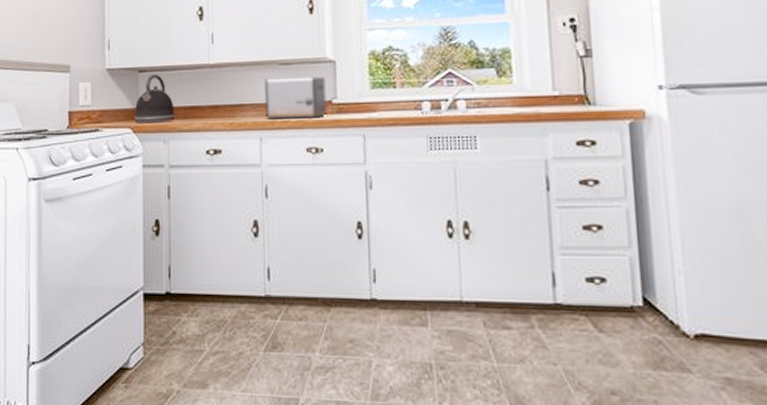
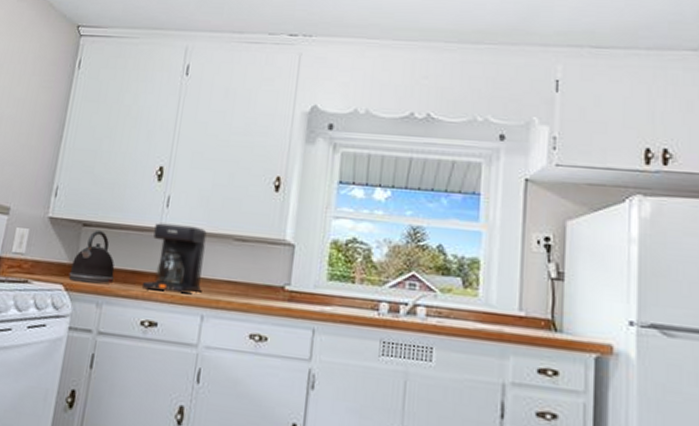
coffee maker: none [201,57,255,122] -> present [141,223,207,294]
toaster: present [265,76,327,121] -> none [211,253,282,305]

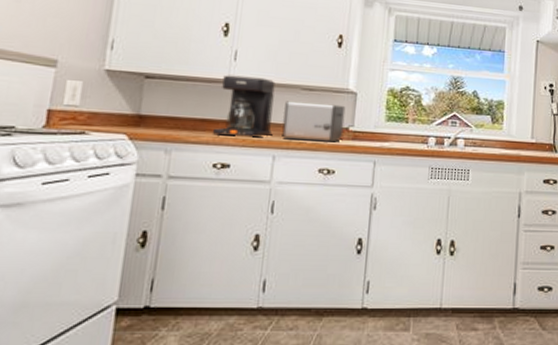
kettle: present [68,229,115,284] -> none [132,81,184,132]
toaster: none [211,253,282,305] -> present [282,101,346,144]

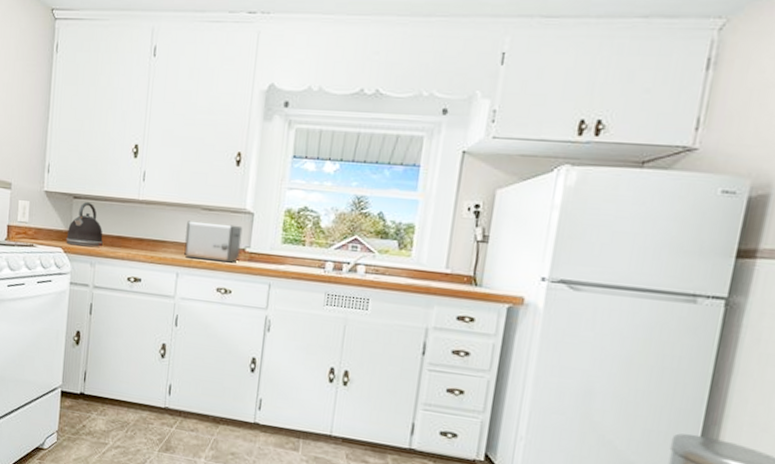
kettle: none [132,81,184,132] -> present [66,201,104,247]
coffee maker: present [212,75,276,138] -> none [126,195,179,255]

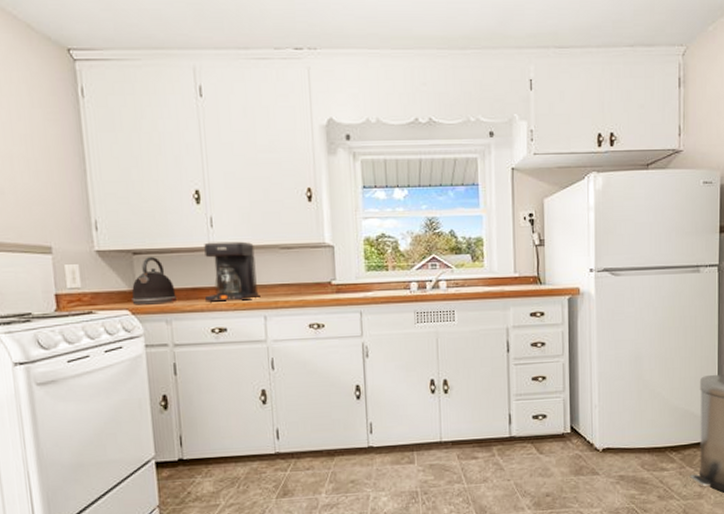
coffee maker: none [126,195,179,255] -> present [204,241,259,302]
toaster: present [184,220,243,264] -> none [267,260,327,301]

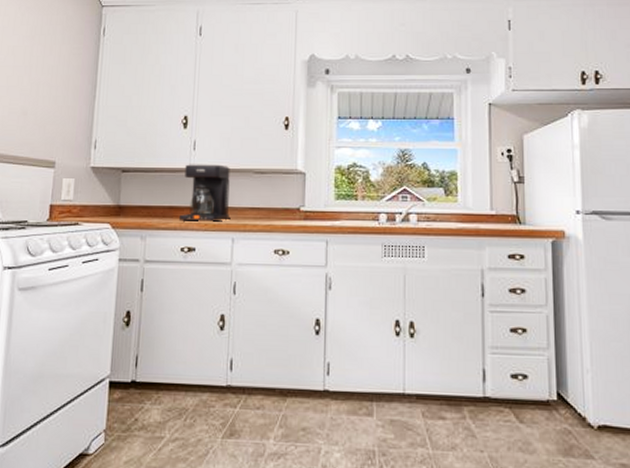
kettle: present [132,256,178,305] -> none [114,174,155,220]

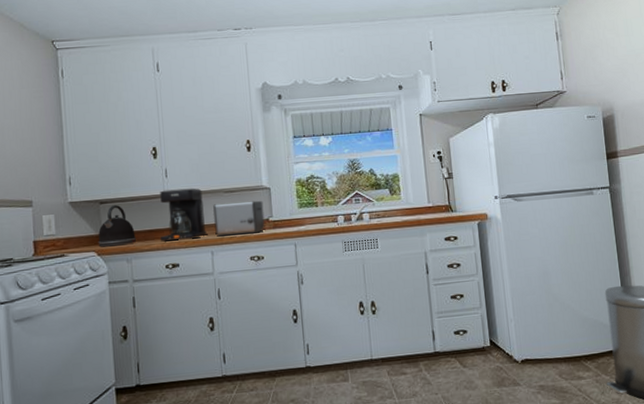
kettle: none [114,174,155,220] -> present [98,204,137,248]
toaster: none [239,185,296,225] -> present [213,200,265,238]

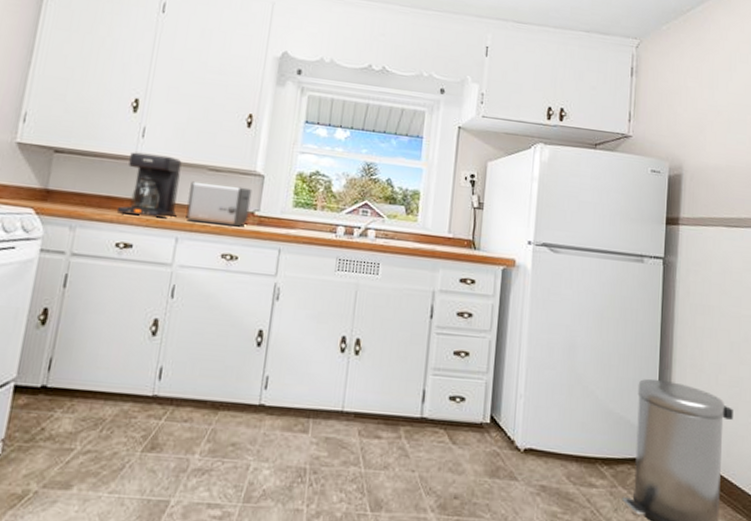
kettle: present [98,204,137,248] -> none [39,156,89,208]

